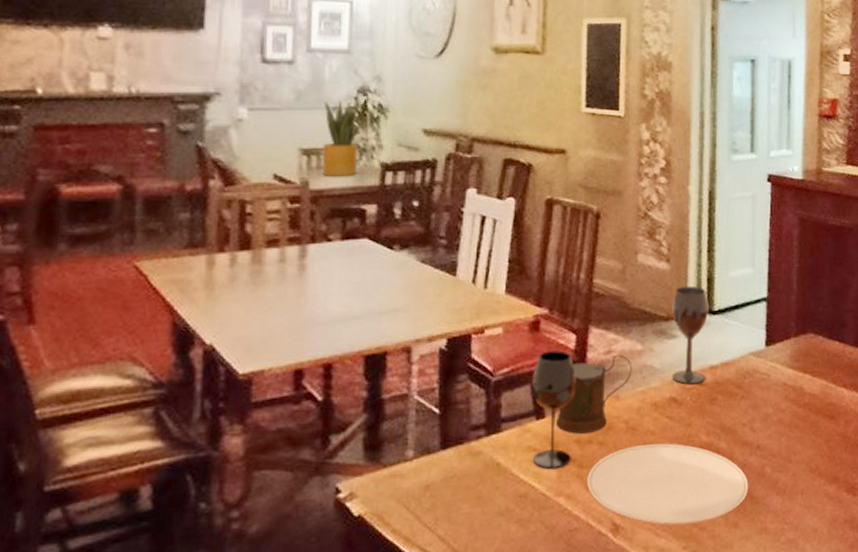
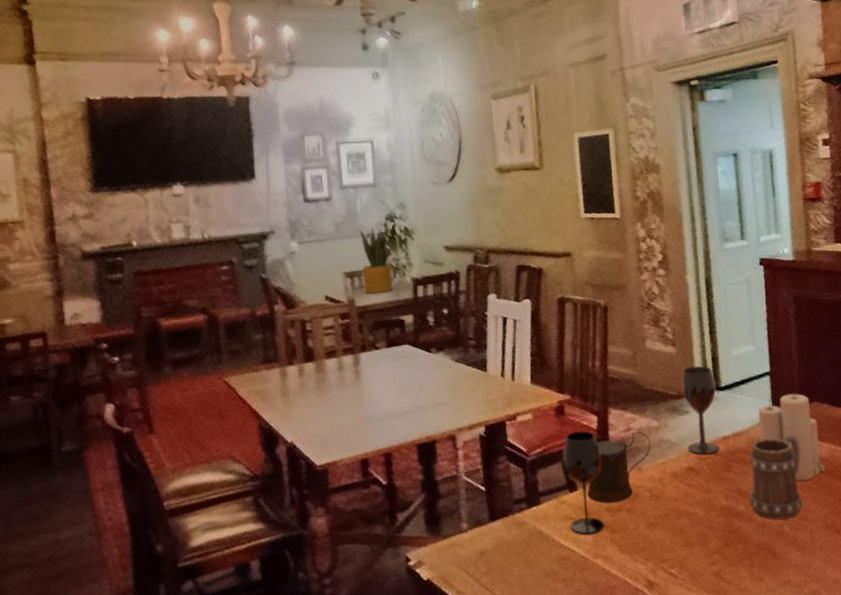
plate: present [587,443,749,526] -> none [620,508,770,581]
beer mug: none [732,367,791,460] -> present [749,434,802,520]
candle: none [750,321,815,419] -> present [758,392,826,481]

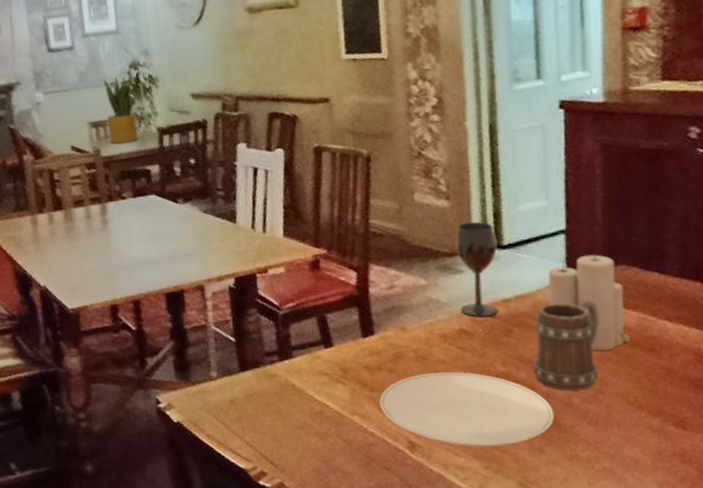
wine glass: present [562,430,604,535] -> none [317,286,362,392]
beer mug: present [587,431,651,503] -> none [344,289,418,361]
plate: none [620,508,770,581] -> present [379,372,555,447]

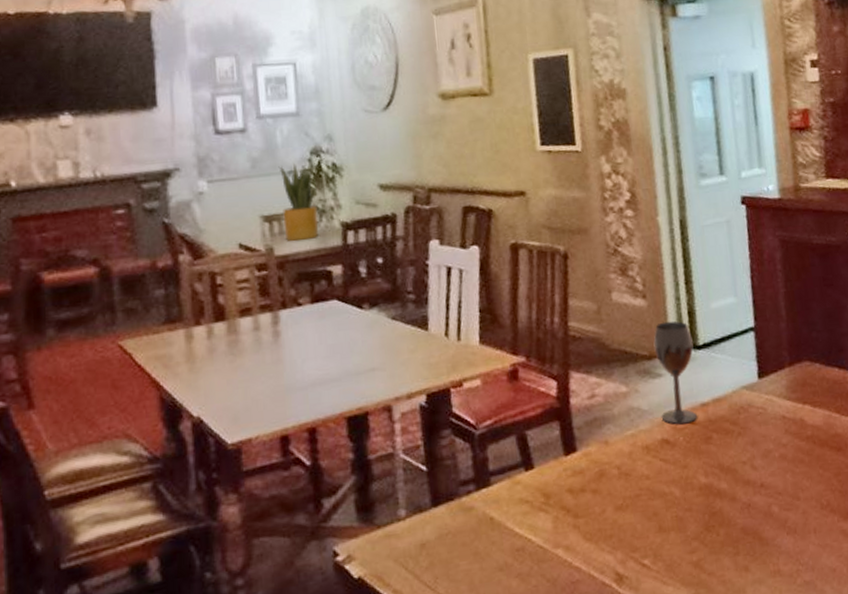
plate: present [379,372,555,447] -> none [584,487,757,573]
beer mug: present [532,300,600,390] -> none [732,399,793,499]
candle: present [548,253,630,351] -> none [741,350,819,453]

